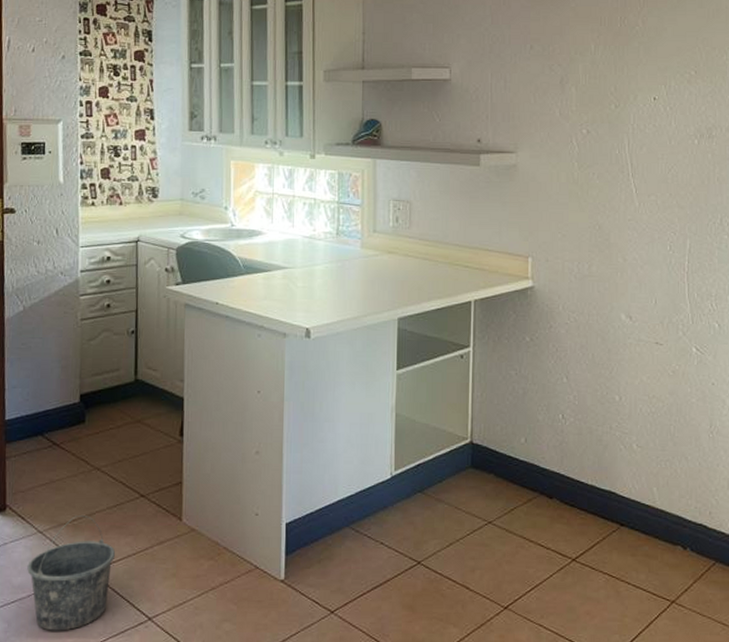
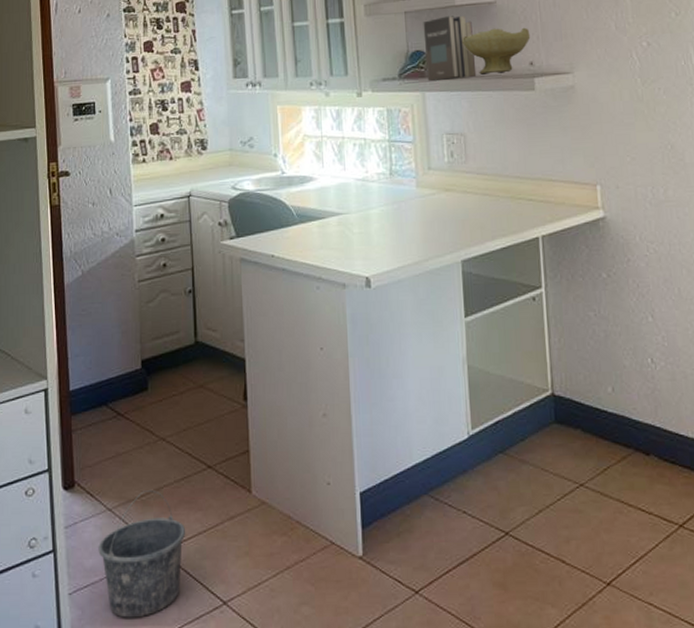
books: none [379,89,427,149] -> present [423,16,477,81]
bowl: none [415,104,480,148] -> present [461,27,531,76]

